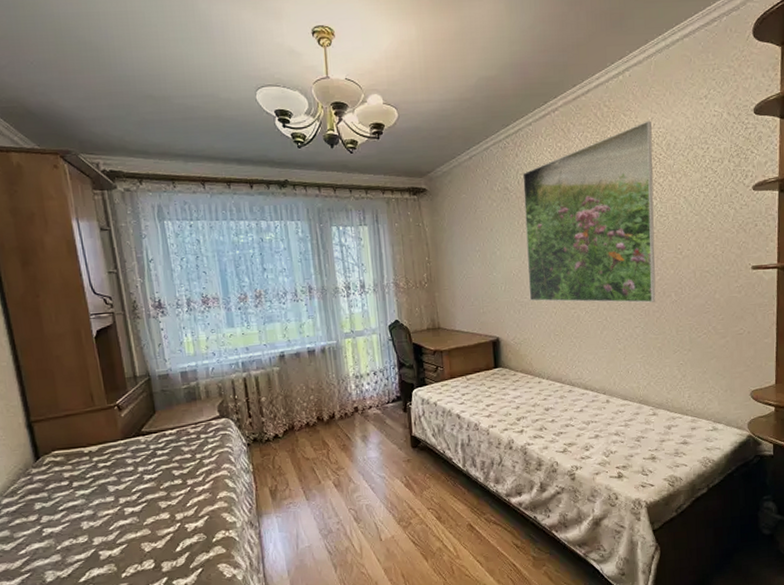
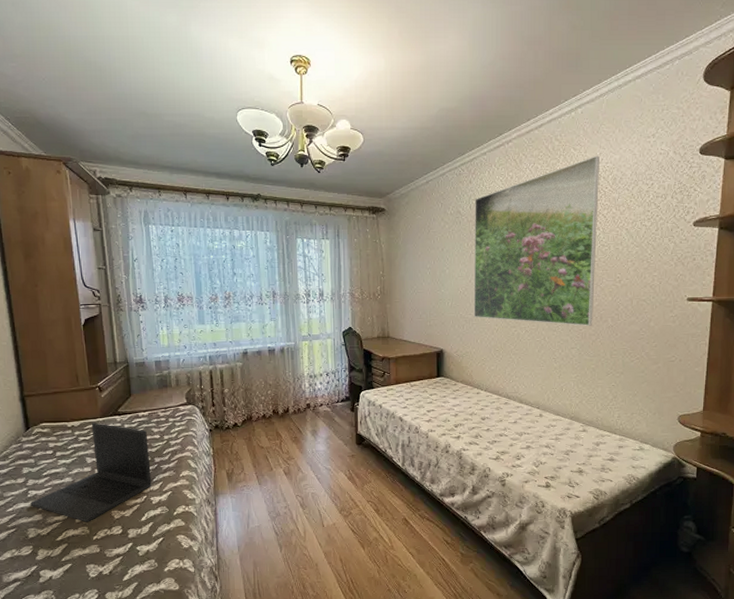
laptop: none [46,446,185,559] -> present [30,423,152,522]

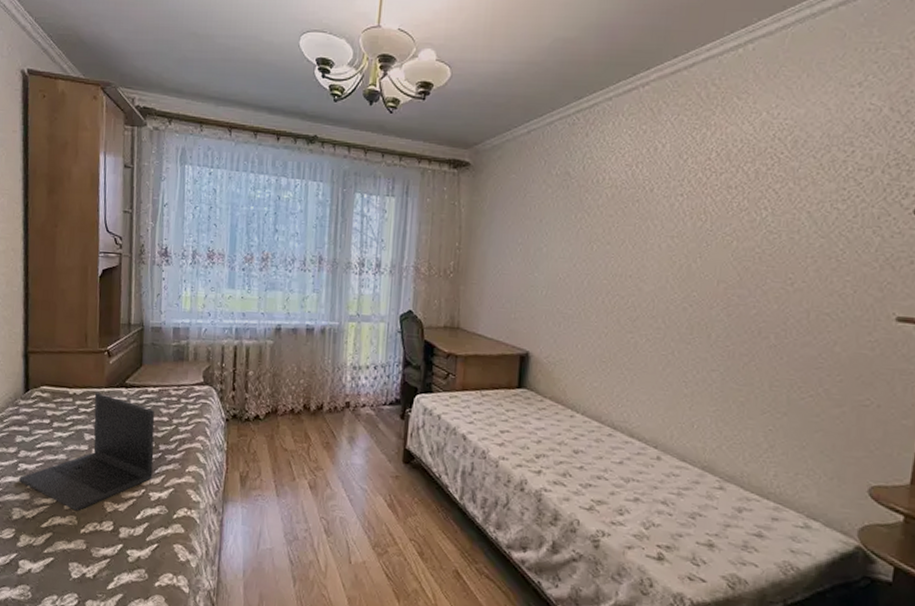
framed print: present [474,155,600,326] -> none [575,108,775,342]

